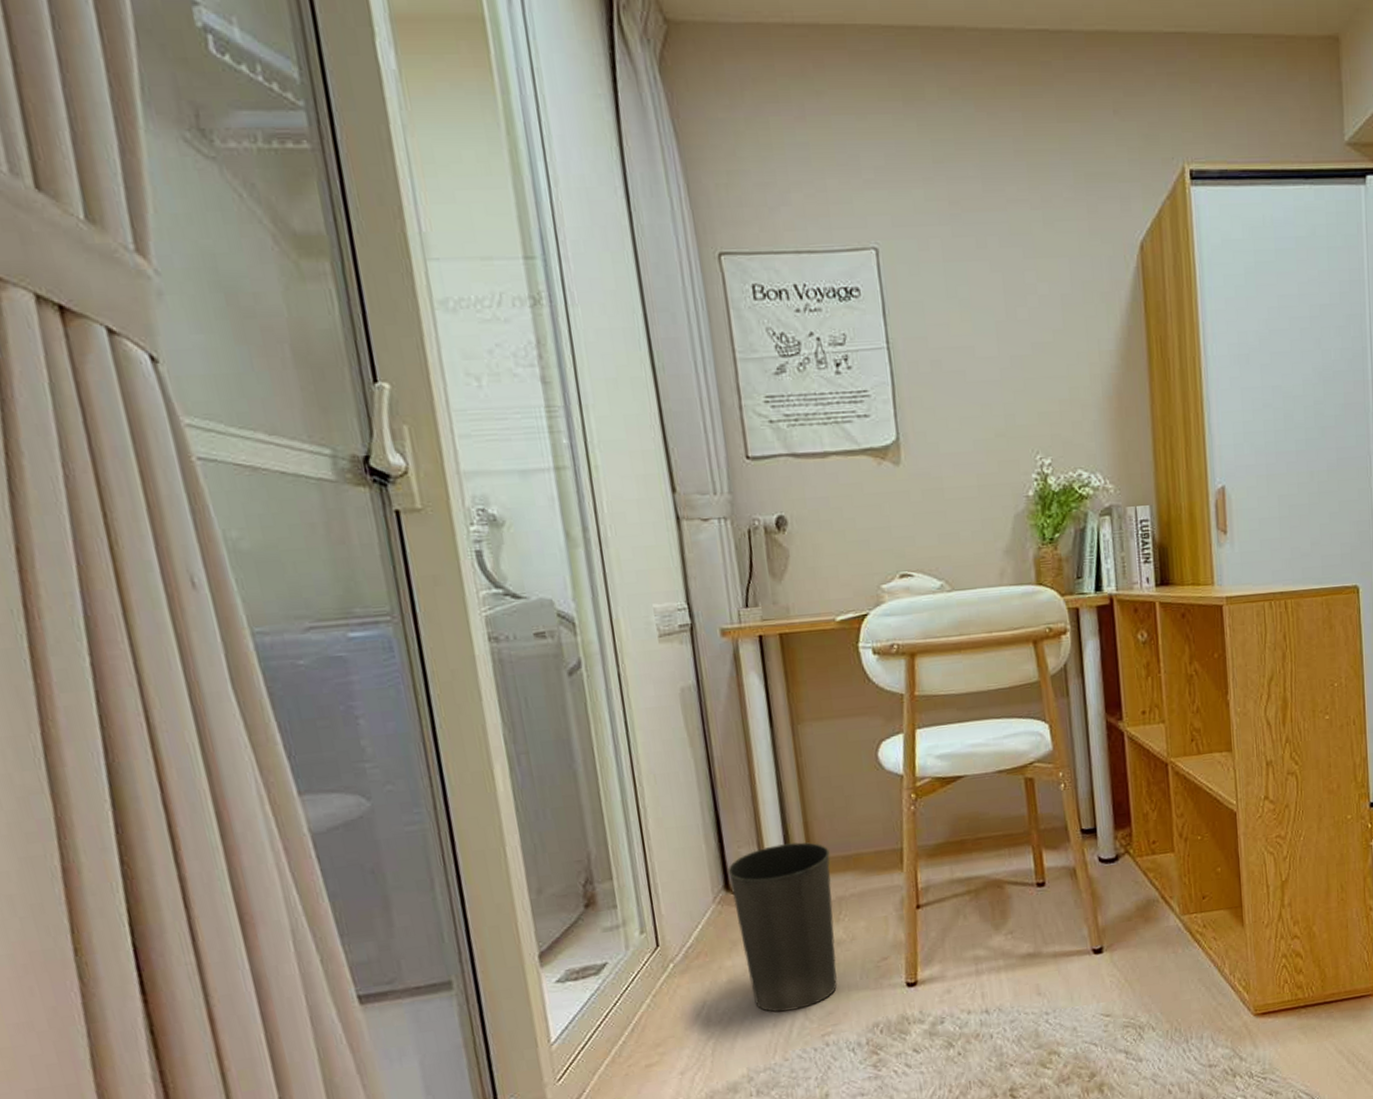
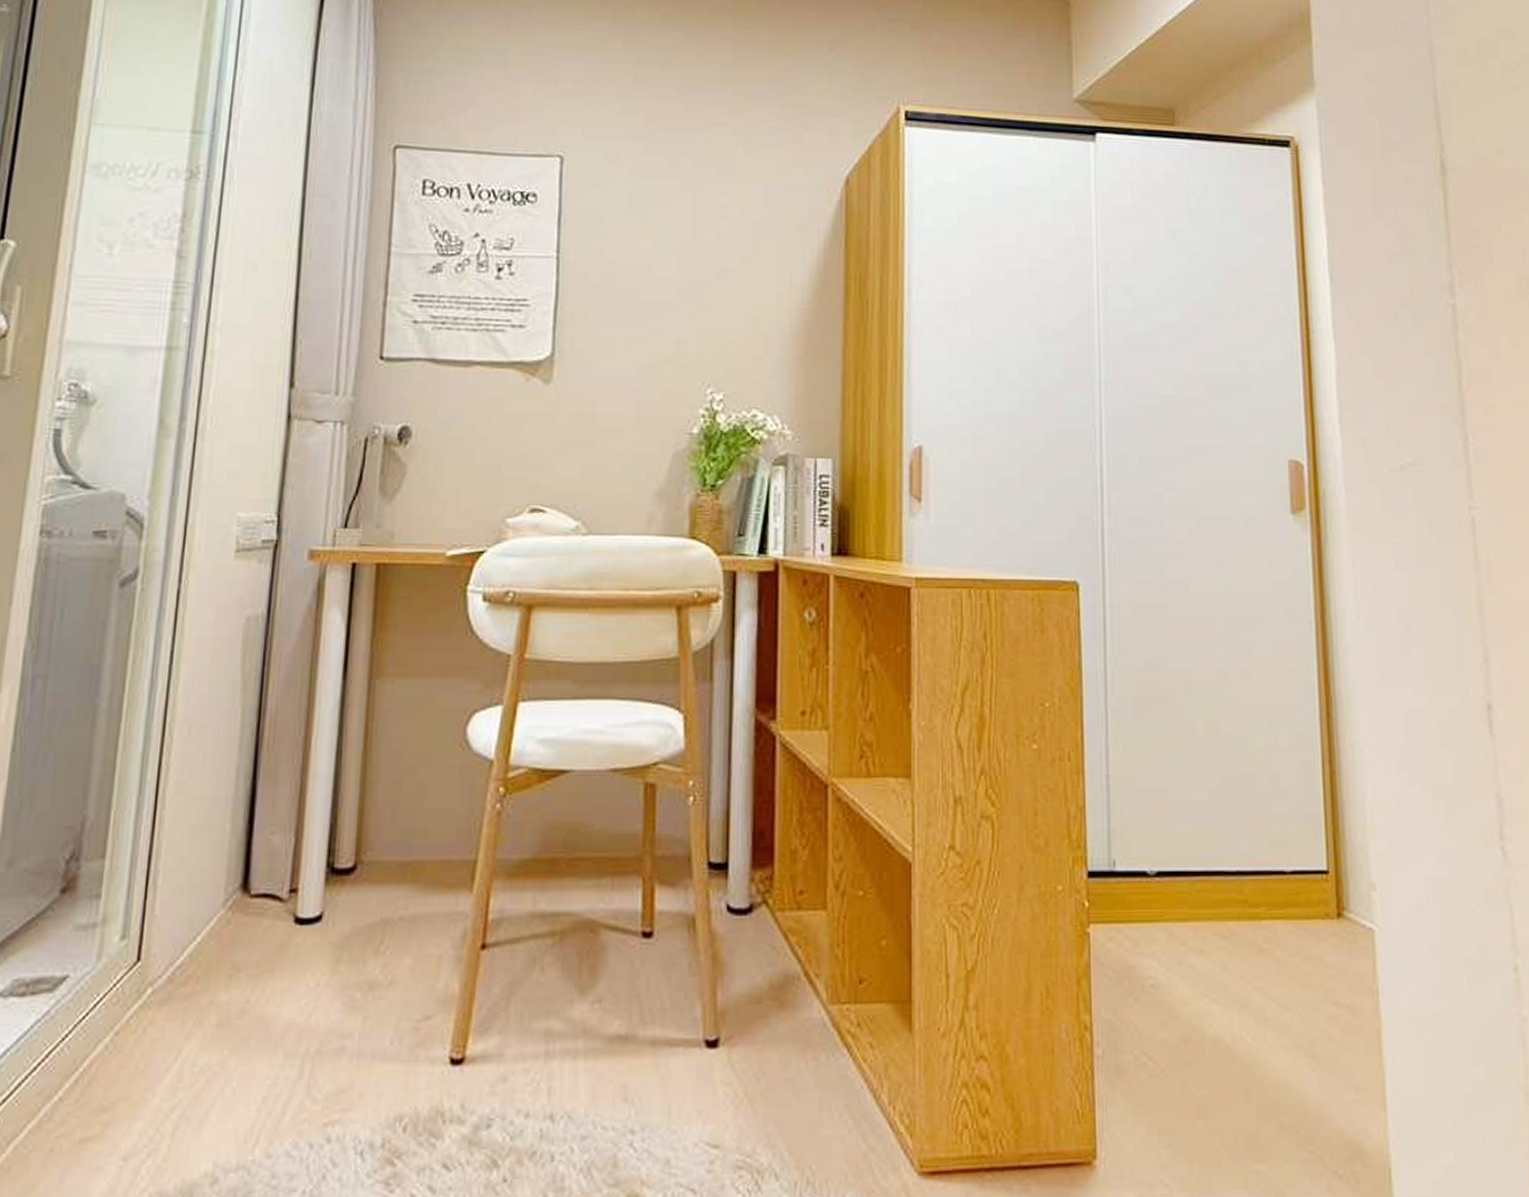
waste basket: present [728,842,838,1013] -> none [245,836,384,1082]

